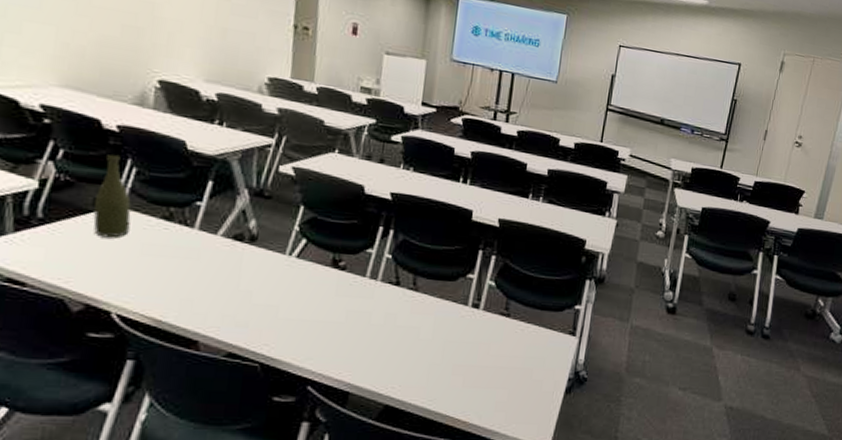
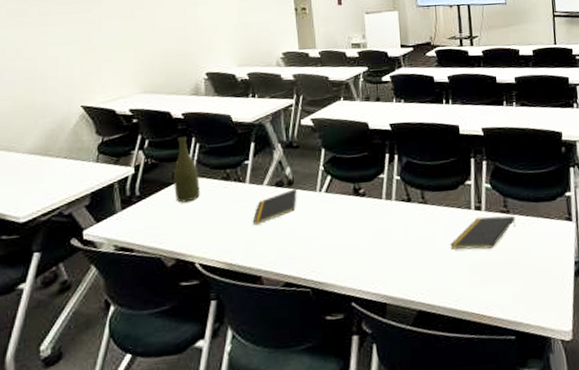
notepad: none [196,246,261,282] -> present [252,188,297,226]
notepad: none [435,315,515,351] -> present [450,215,516,250]

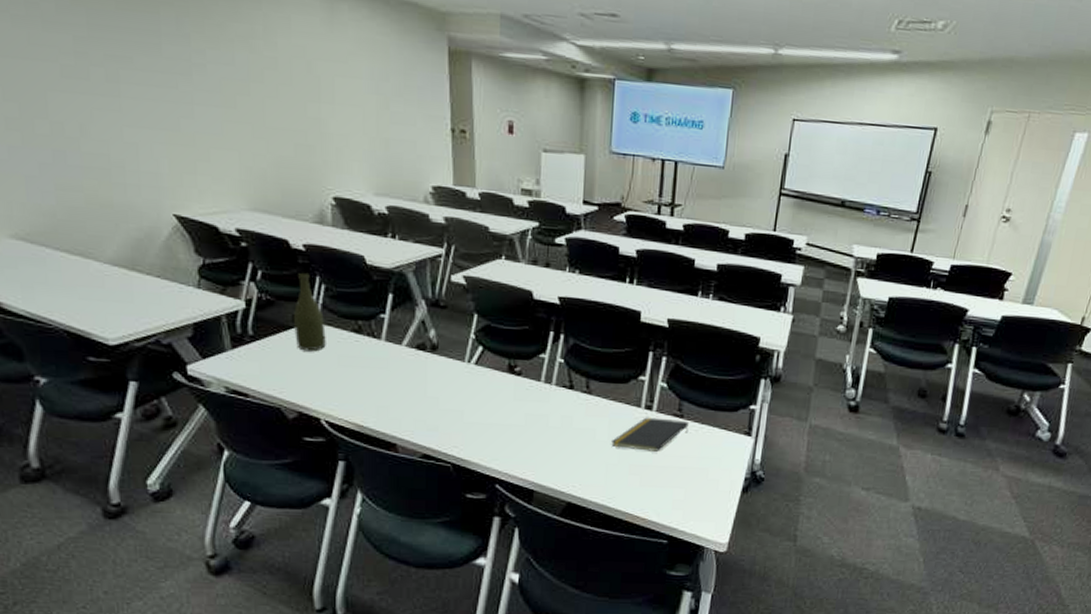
notepad: present [252,188,297,226] -> none [387,355,442,390]

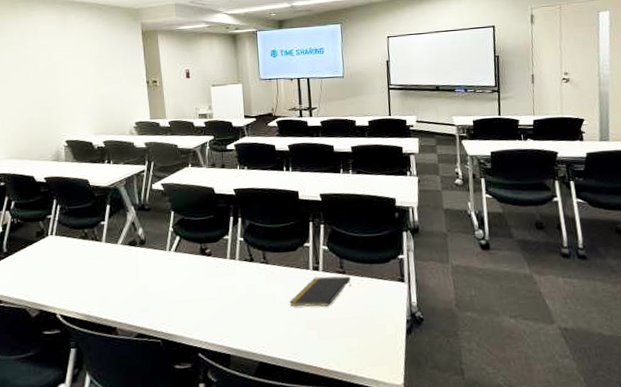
bottle: present [293,272,326,351] -> none [36,198,61,259]

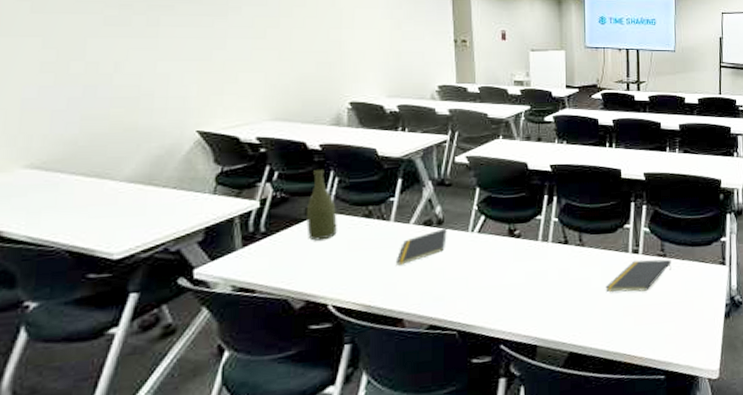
bottle: none [36,198,61,259] -> present [305,168,337,241]
notepad: none [108,248,149,282] -> present [395,228,447,267]

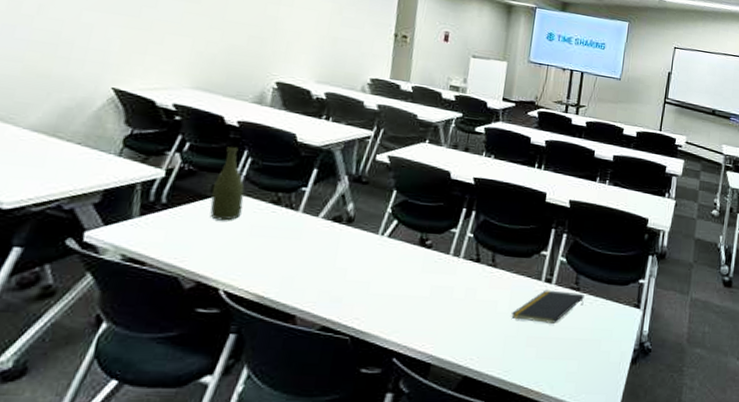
notepad: present [395,228,447,267] -> none [297,227,356,260]

